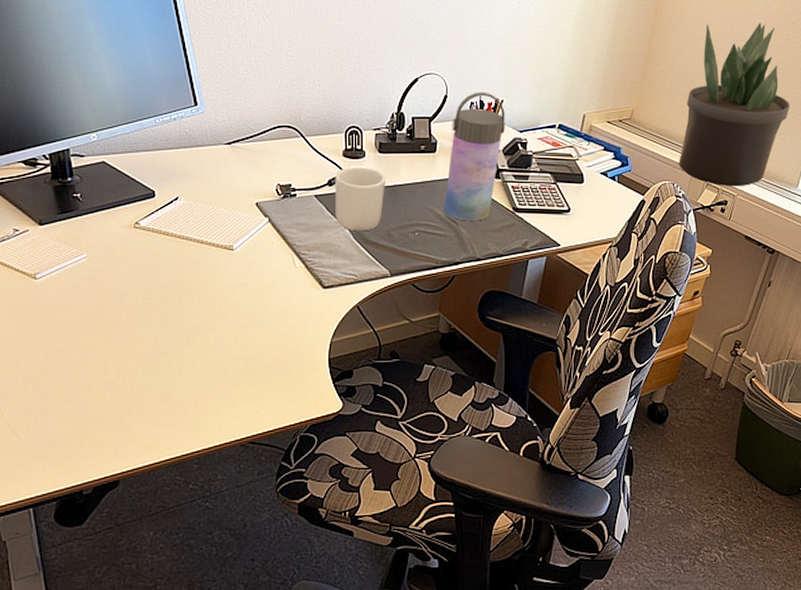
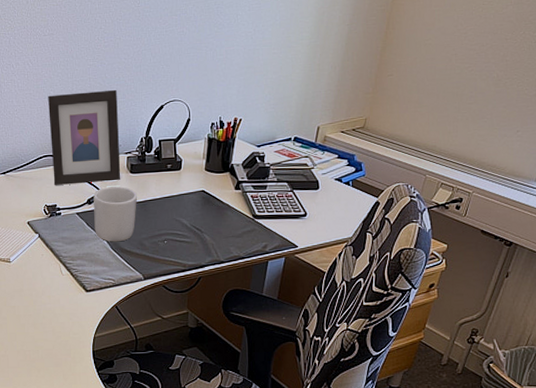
picture frame: none [285,55,368,162] -> present [48,89,121,185]
water bottle: present [444,91,505,221] -> none [189,113,244,229]
planter: present [679,23,791,187] -> none [412,25,528,185]

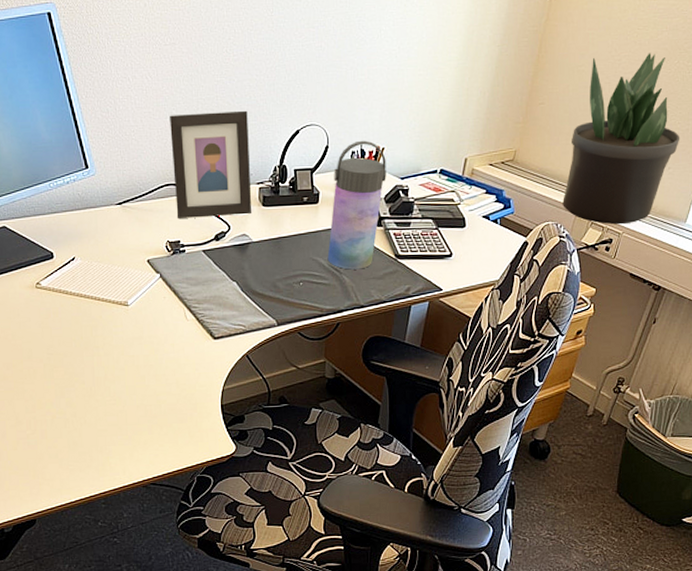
mug: present [93,186,138,242] -> none [221,221,271,284]
water bottle: none [189,113,244,229] -> present [327,140,386,270]
planter: none [412,25,528,185] -> present [563,53,680,225]

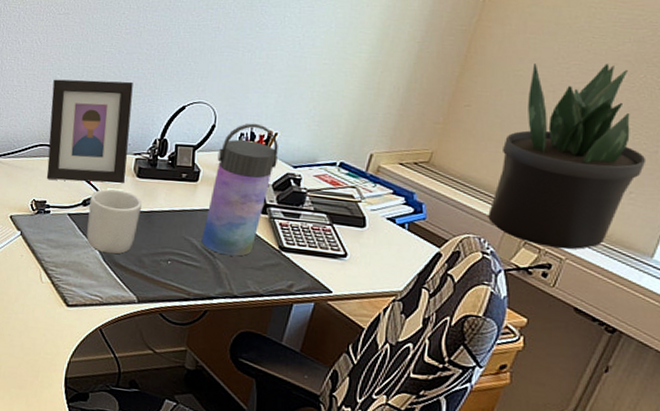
mug: none [221,221,271,284] -> present [86,189,143,255]

